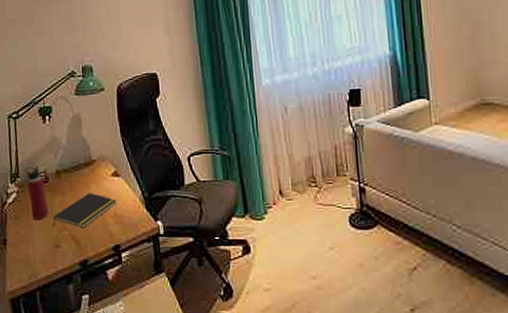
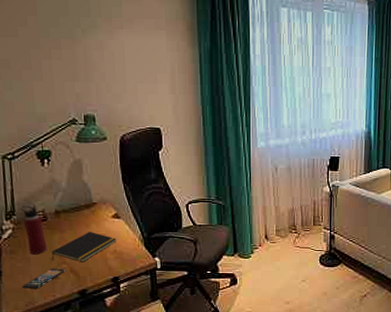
smartphone: none [26,235,66,259] -> present [22,268,65,289]

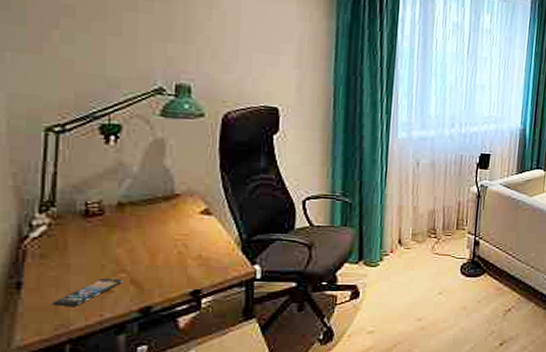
water bottle: present [20,205,48,255] -> none [64,194,100,260]
notepad: present [51,232,117,263] -> none [105,231,204,271]

